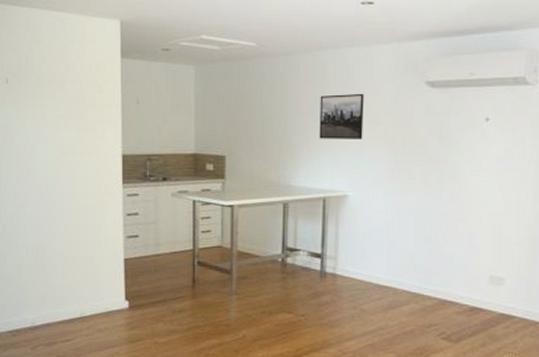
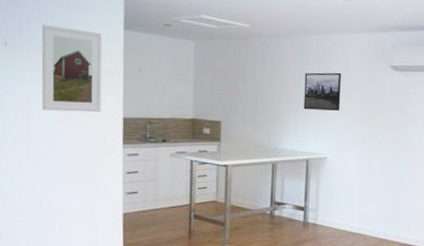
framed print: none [41,58,100,150] -> present [41,24,102,113]

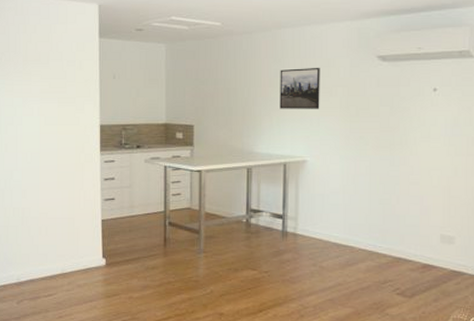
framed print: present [41,24,102,113] -> none [27,38,80,121]

